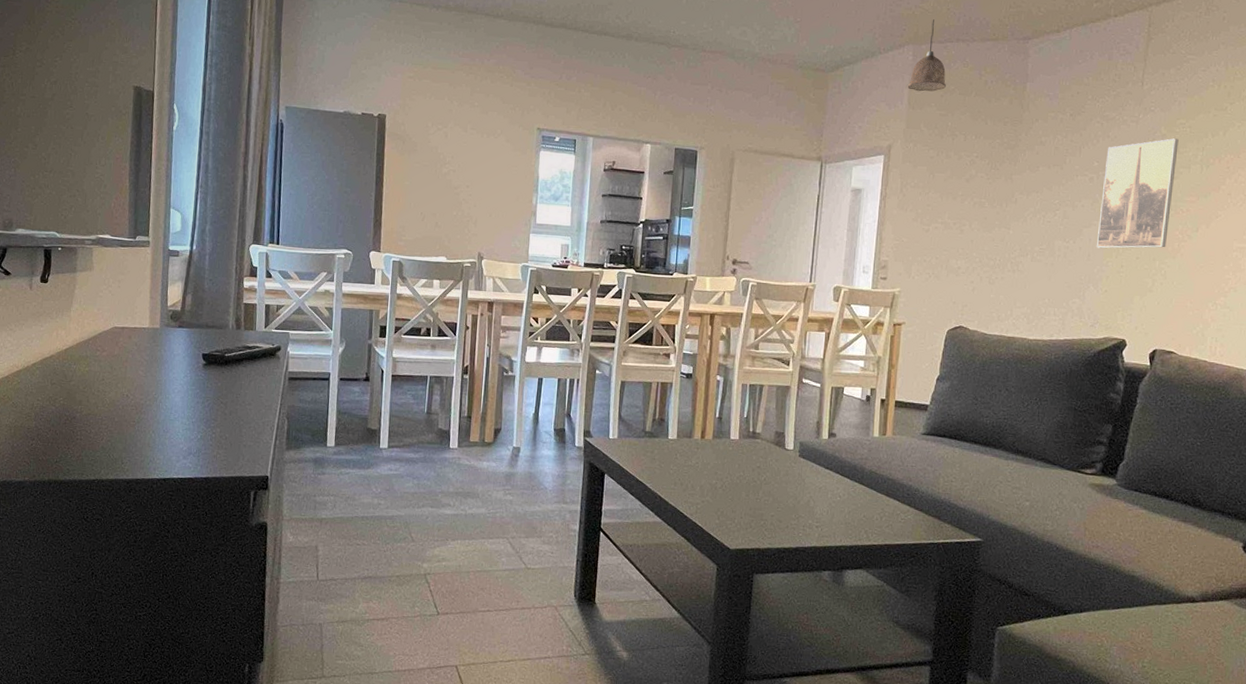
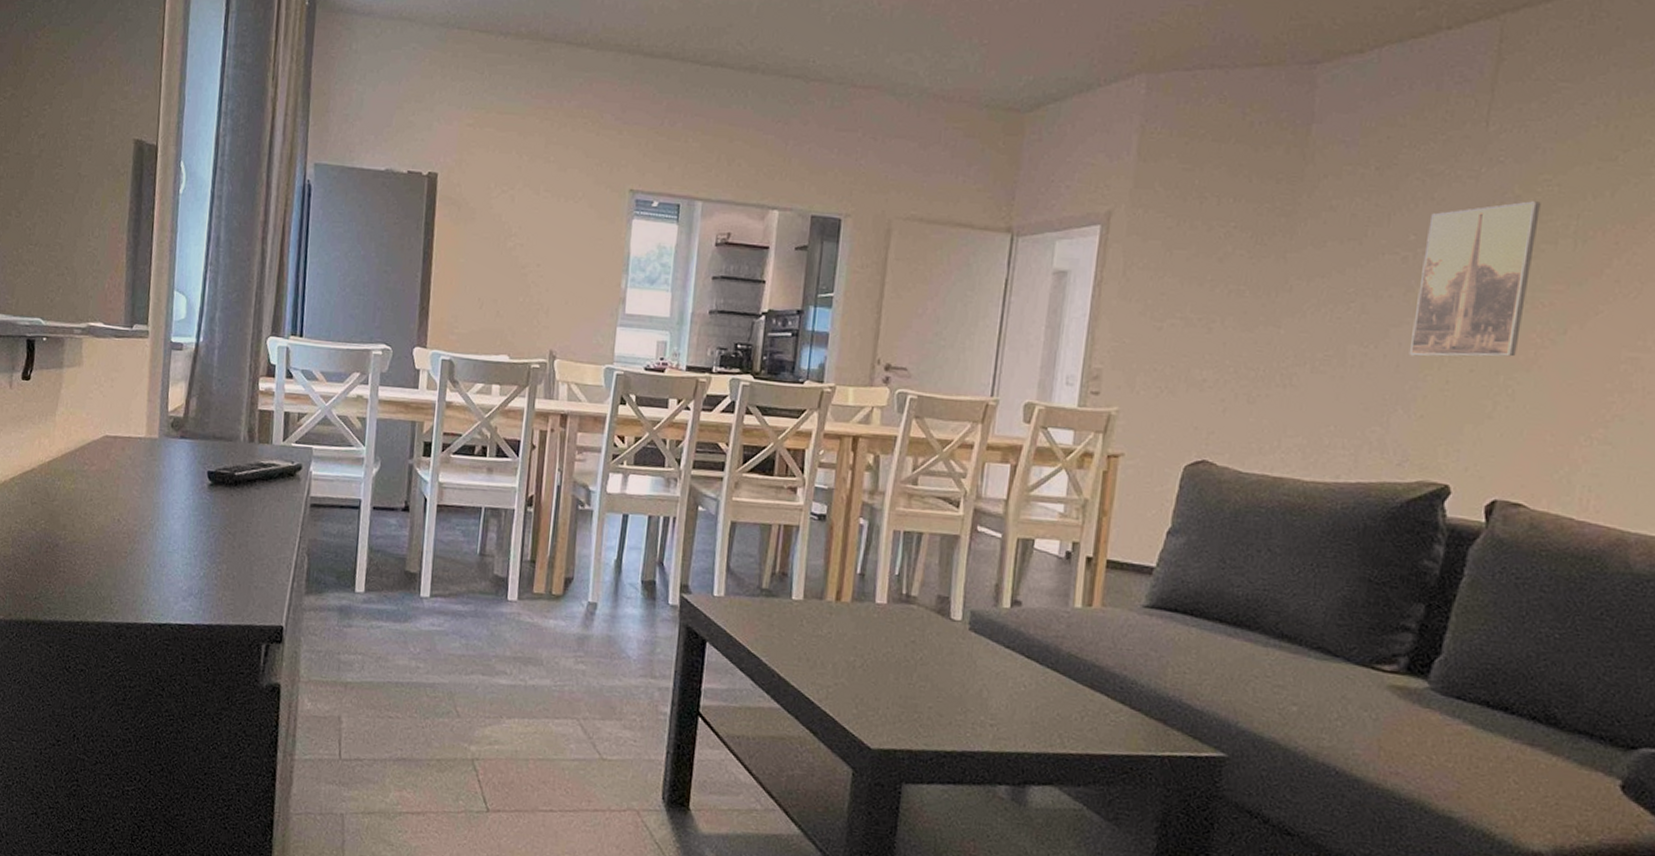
pendant lamp: present [907,19,947,92] -> none [1137,38,1194,138]

